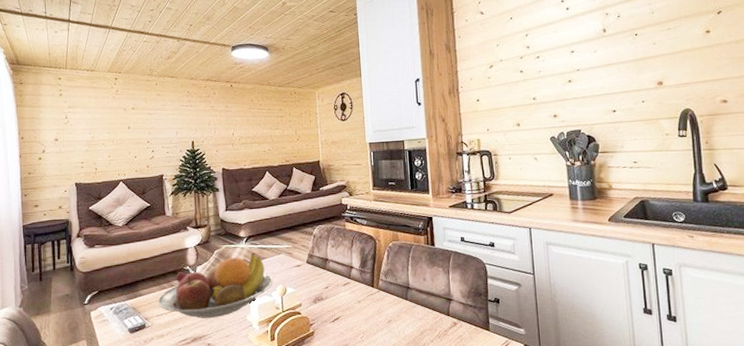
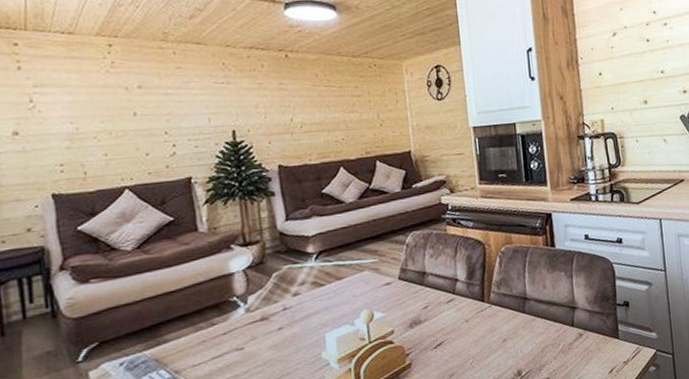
fruit bowl: present [157,253,273,318] -> none [191,272,356,363]

